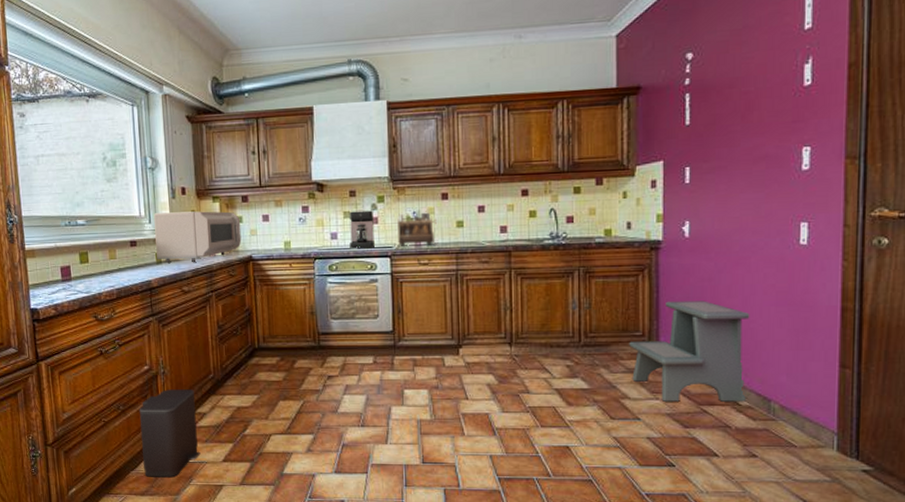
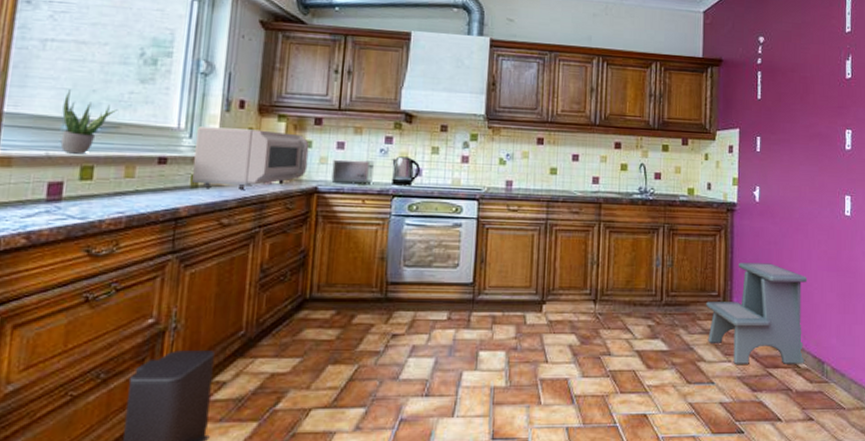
potted plant: none [59,194,96,244] -> present [60,90,118,154]
toaster: none [261,228,296,252] -> present [331,158,375,185]
kettle: none [310,222,336,249] -> present [390,155,421,186]
coffee maker: present [350,210,375,249] -> none [435,147,465,189]
spice rack: present [397,211,437,246] -> none [488,153,530,191]

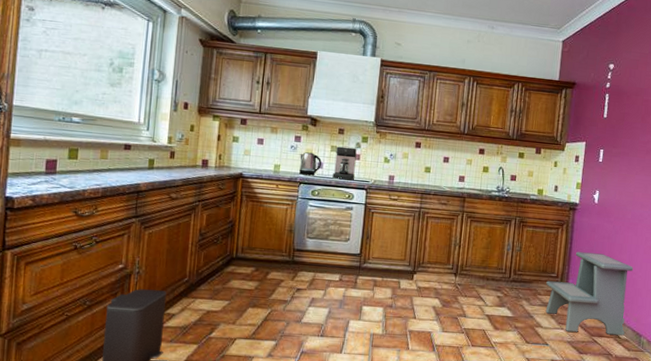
potted plant: present [60,90,118,154] -> none [54,90,95,140]
microwave: present [192,126,310,189] -> none [149,122,237,172]
toaster: present [331,158,375,185] -> none [253,151,287,174]
coffee maker: none [435,147,465,189] -> present [332,146,357,181]

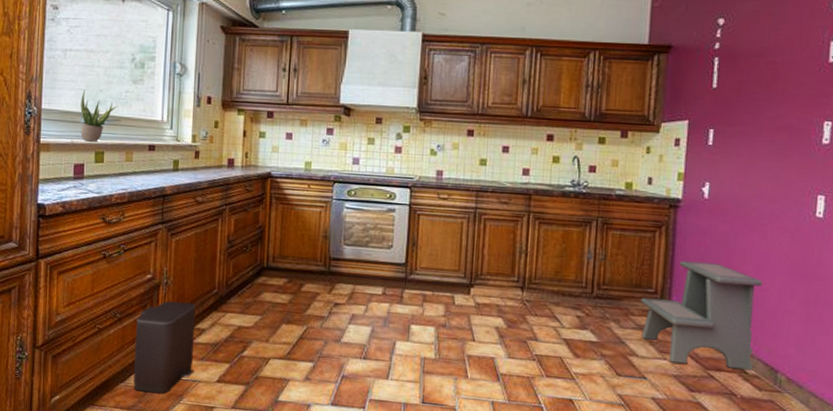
potted plant: none [54,90,95,140] -> present [80,90,118,142]
kettle: present [298,151,322,176] -> none [332,145,359,173]
coffee maker: present [332,146,357,181] -> none [371,138,398,178]

